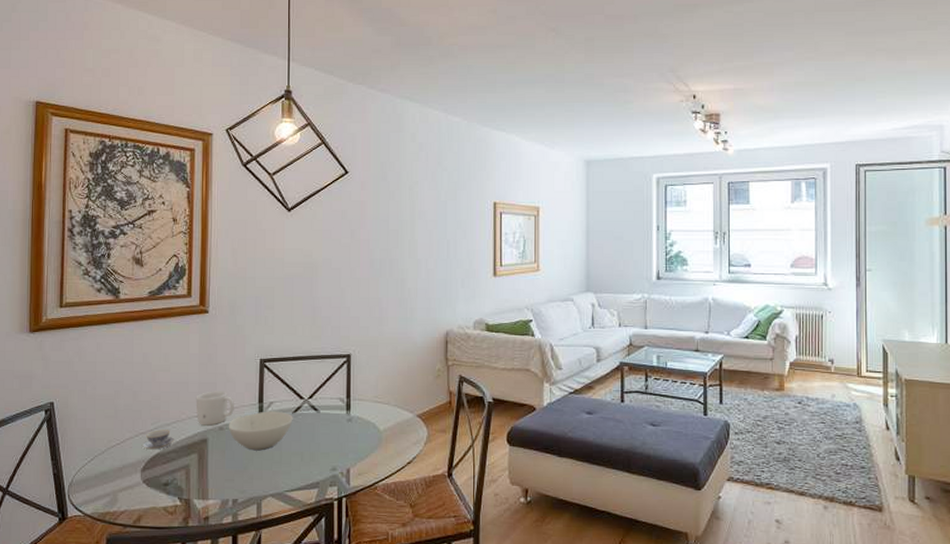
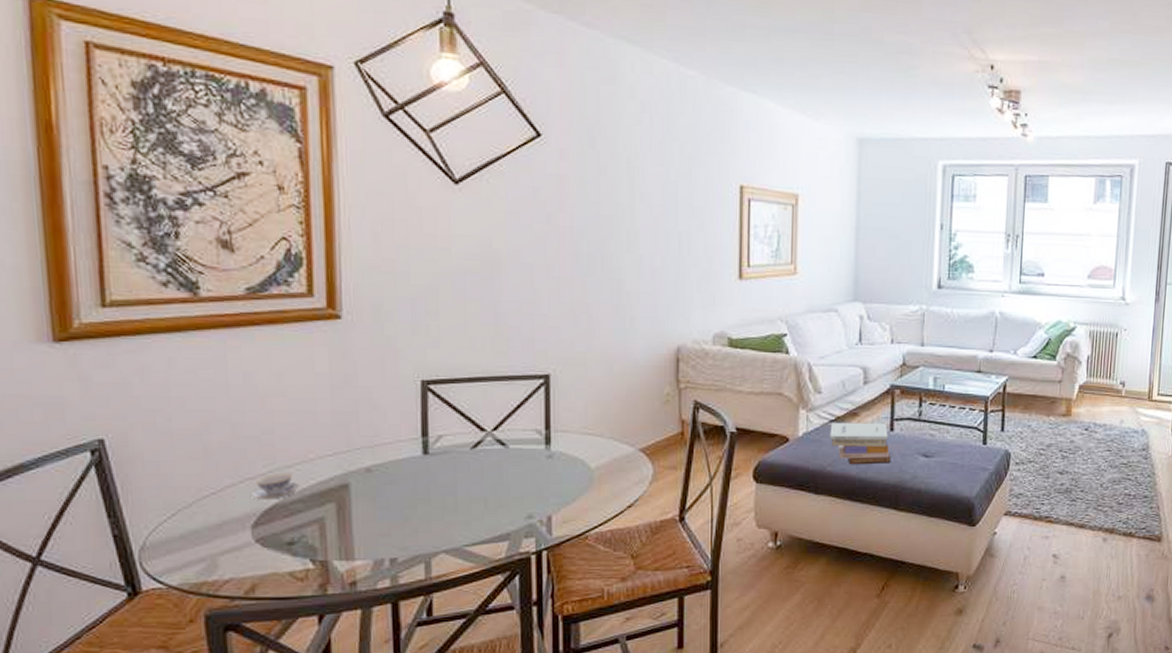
mug: present [196,391,234,426] -> none [328,422,386,467]
bowl: present [228,411,293,451] -> none [378,447,472,497]
books: none [569,394,623,432] -> present [829,422,891,465]

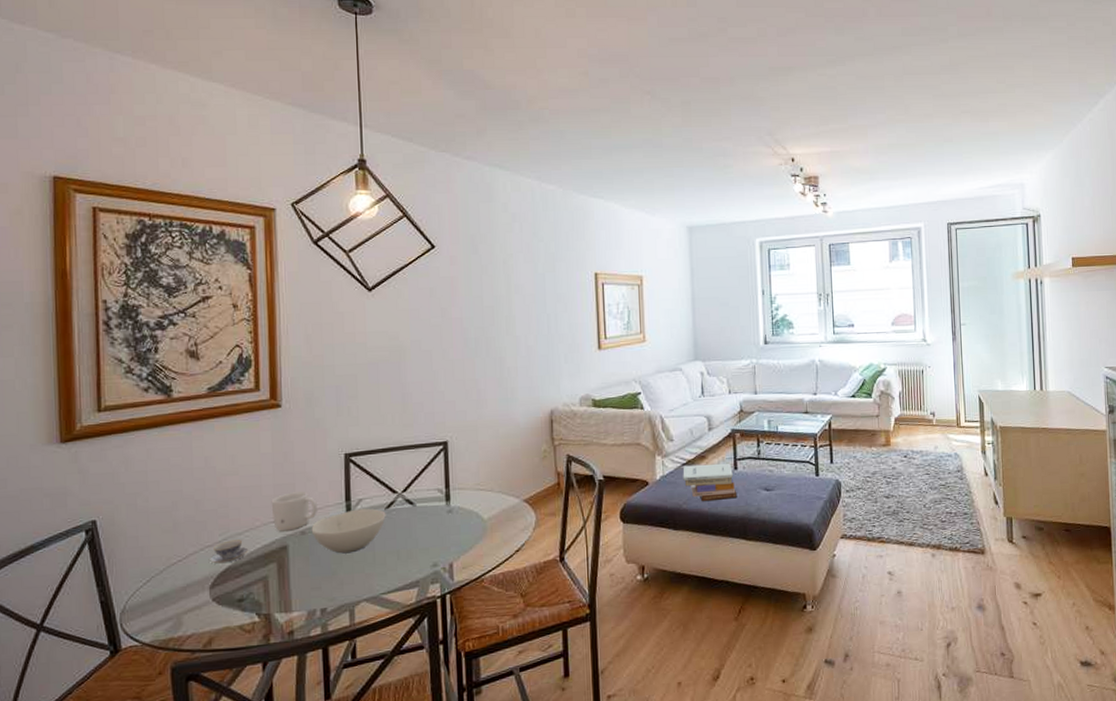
mug: none [328,422,386,467] -> present [271,491,317,532]
bowl: none [378,447,472,497] -> present [311,508,386,554]

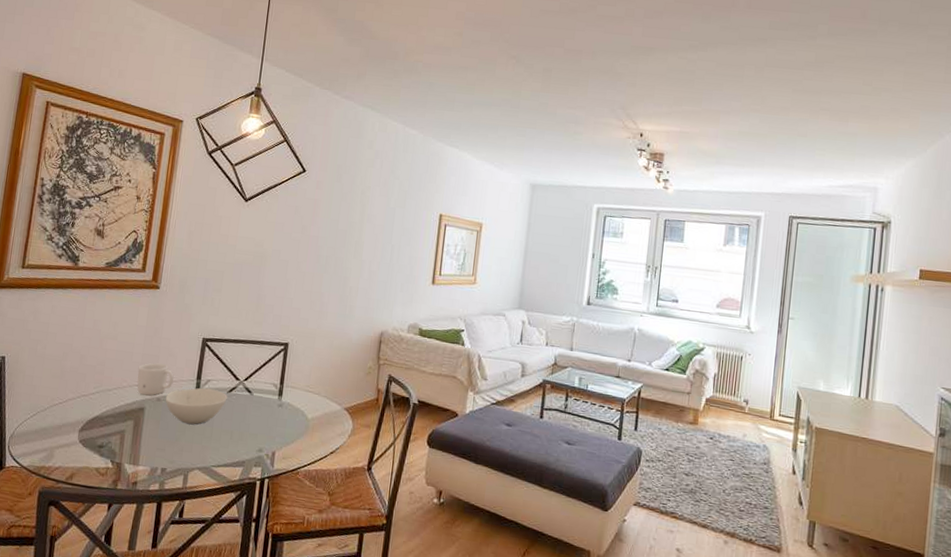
teacup: present [208,539,248,564] -> none [82,394,113,413]
books: present [683,463,737,502] -> none [490,405,539,446]

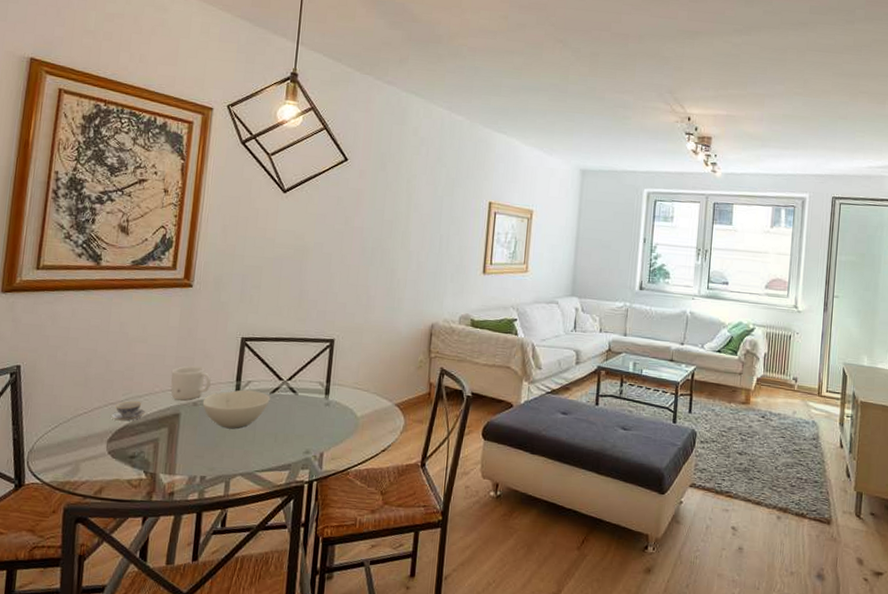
teacup: none [82,394,113,413] -> present [110,401,145,421]

